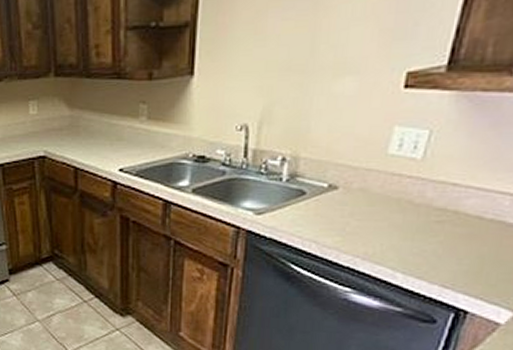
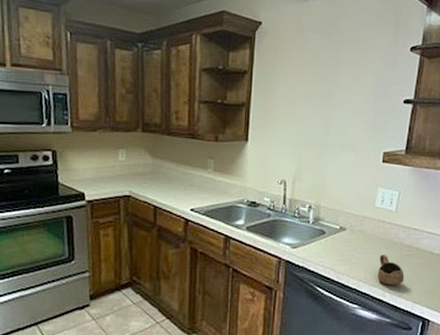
cup: none [385,221,430,264] -> present [377,254,404,286]

